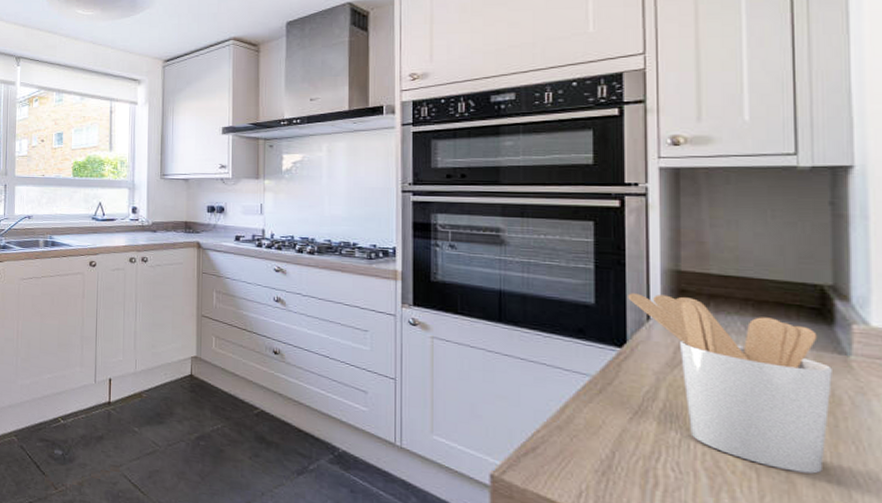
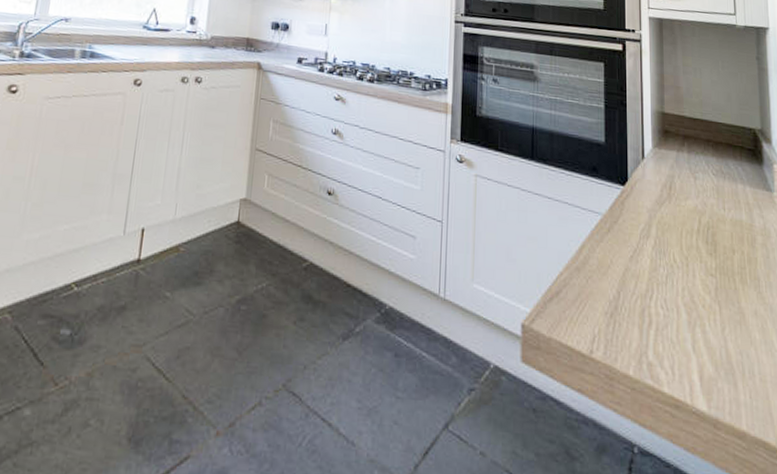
utensil holder: present [628,293,832,474] -> none [628,132,764,303]

